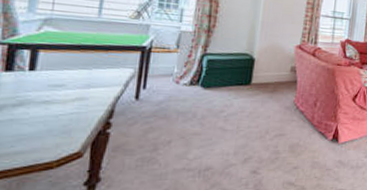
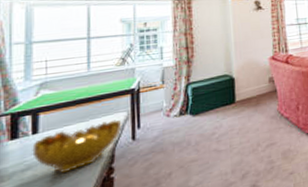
decorative bowl: none [26,73,127,118] -> present [32,120,122,174]

